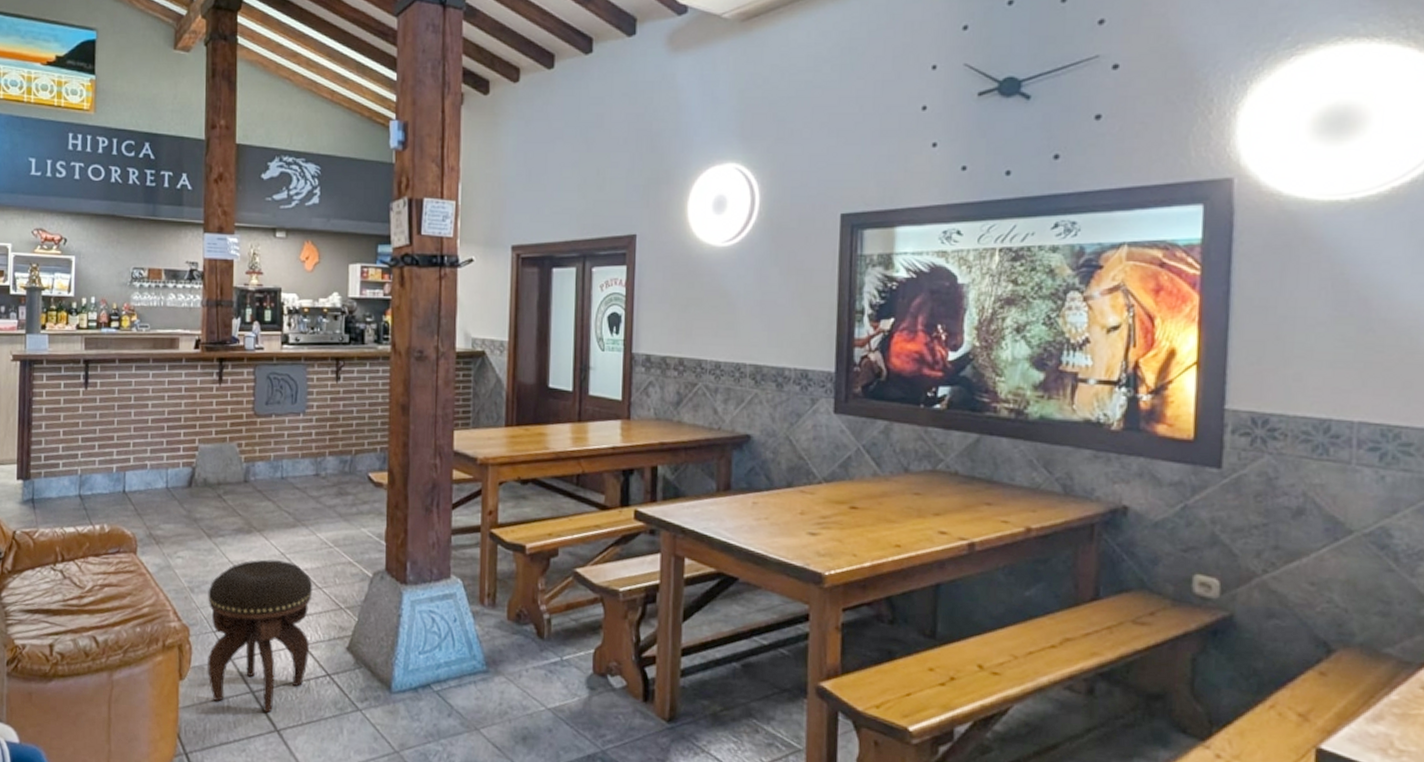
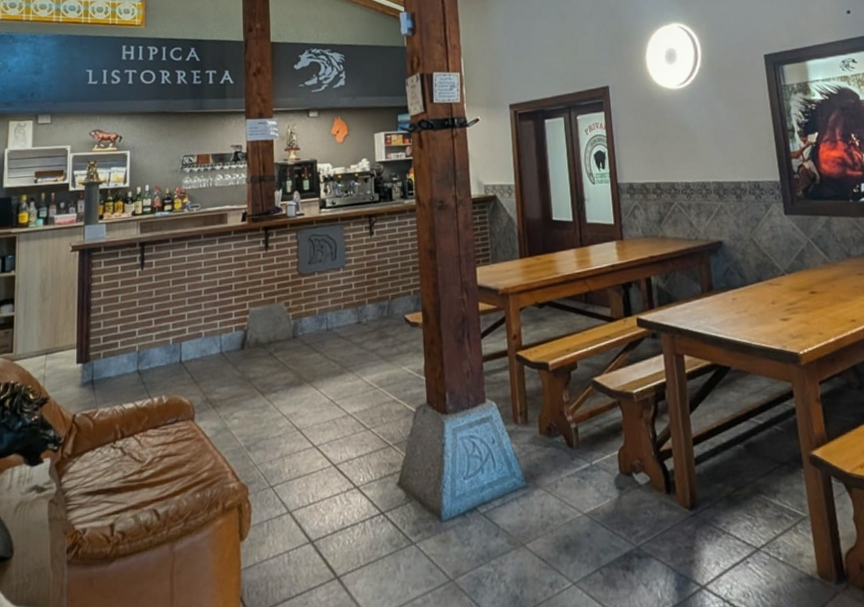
footstool: present [207,559,313,713] -> none [264,407,363,561]

